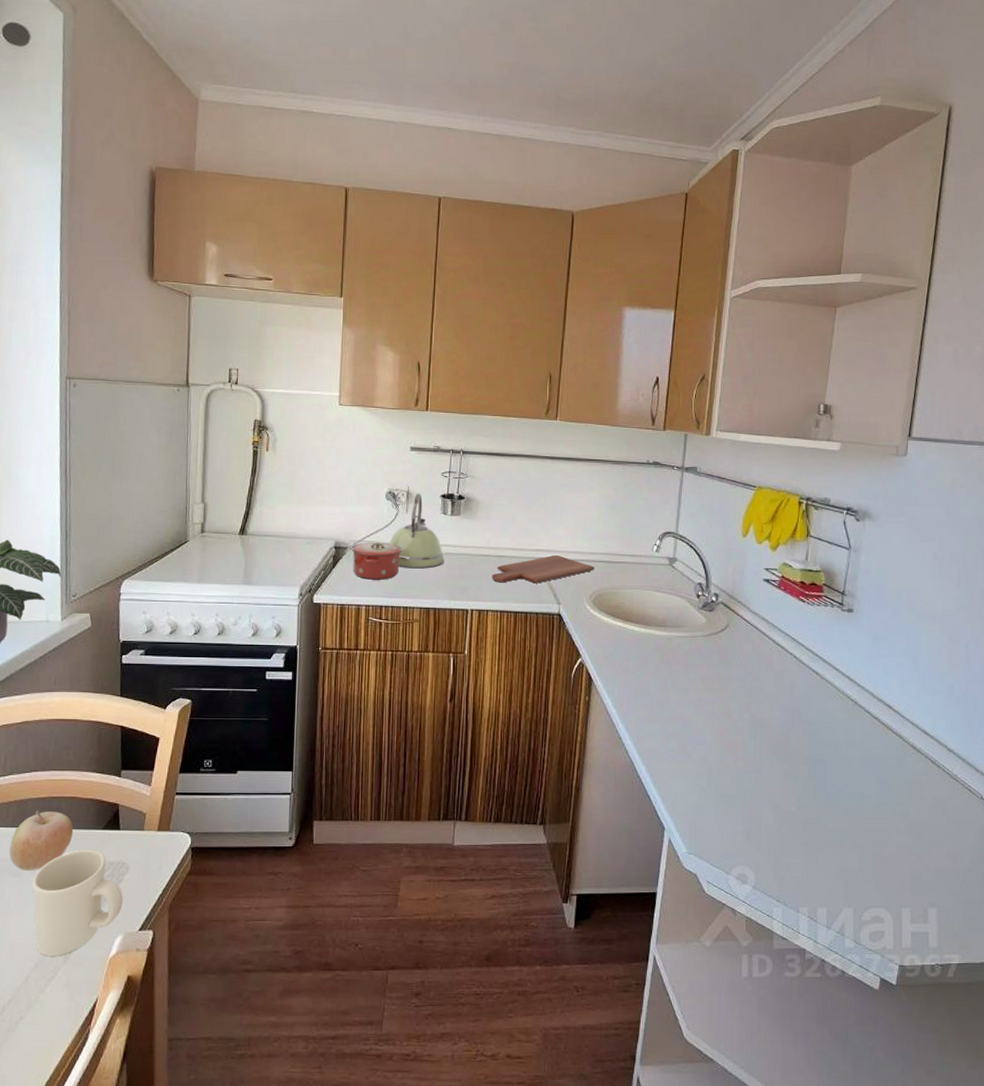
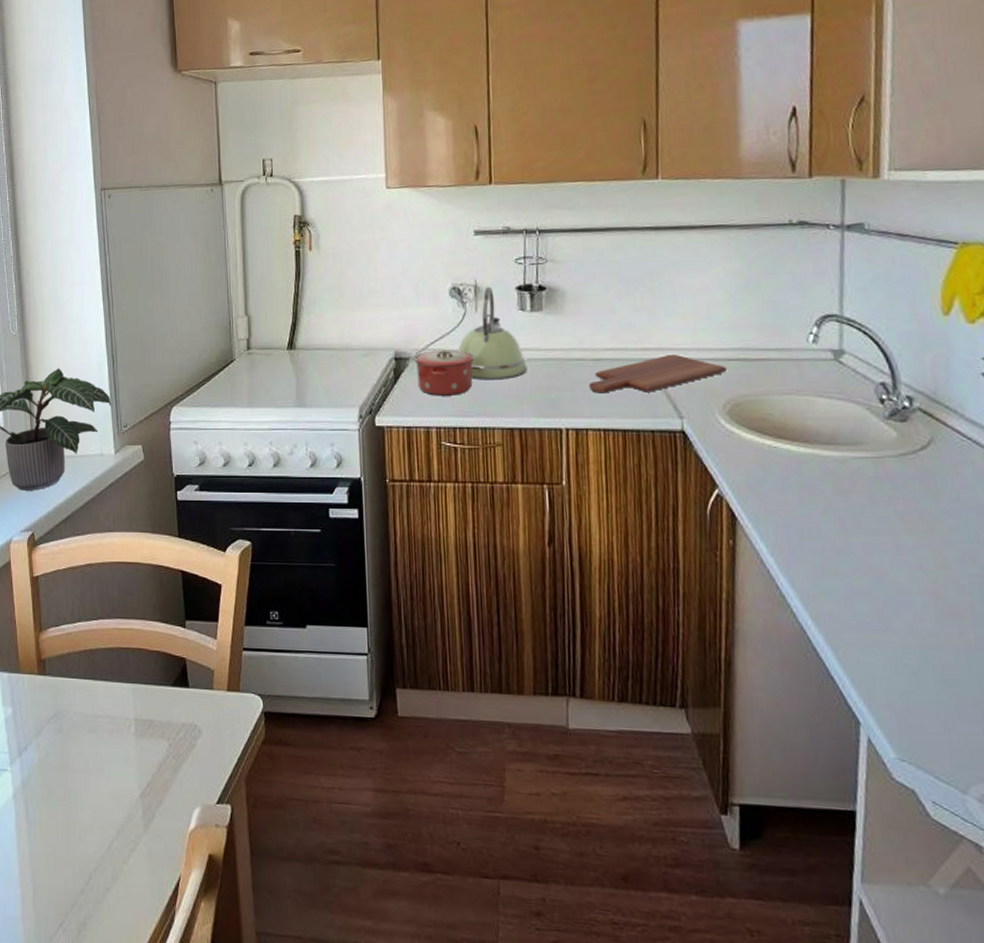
fruit: present [9,810,74,872] -> none [83,661,143,729]
mug: present [32,849,123,956] -> none [107,707,198,825]

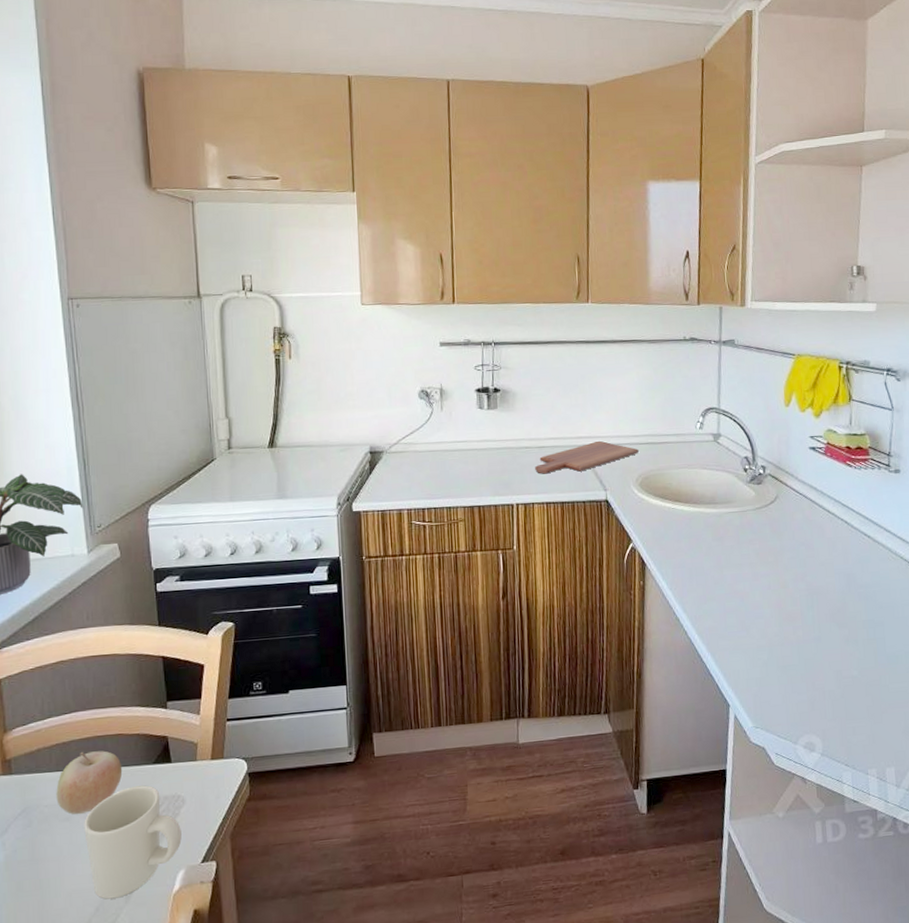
fruit: none [83,661,143,729] -> present [56,750,123,815]
mug: none [107,707,198,825] -> present [84,785,182,900]
casserole: present [413,349,476,396] -> none [387,443,442,483]
kettle: present [457,286,527,380] -> none [426,389,485,468]

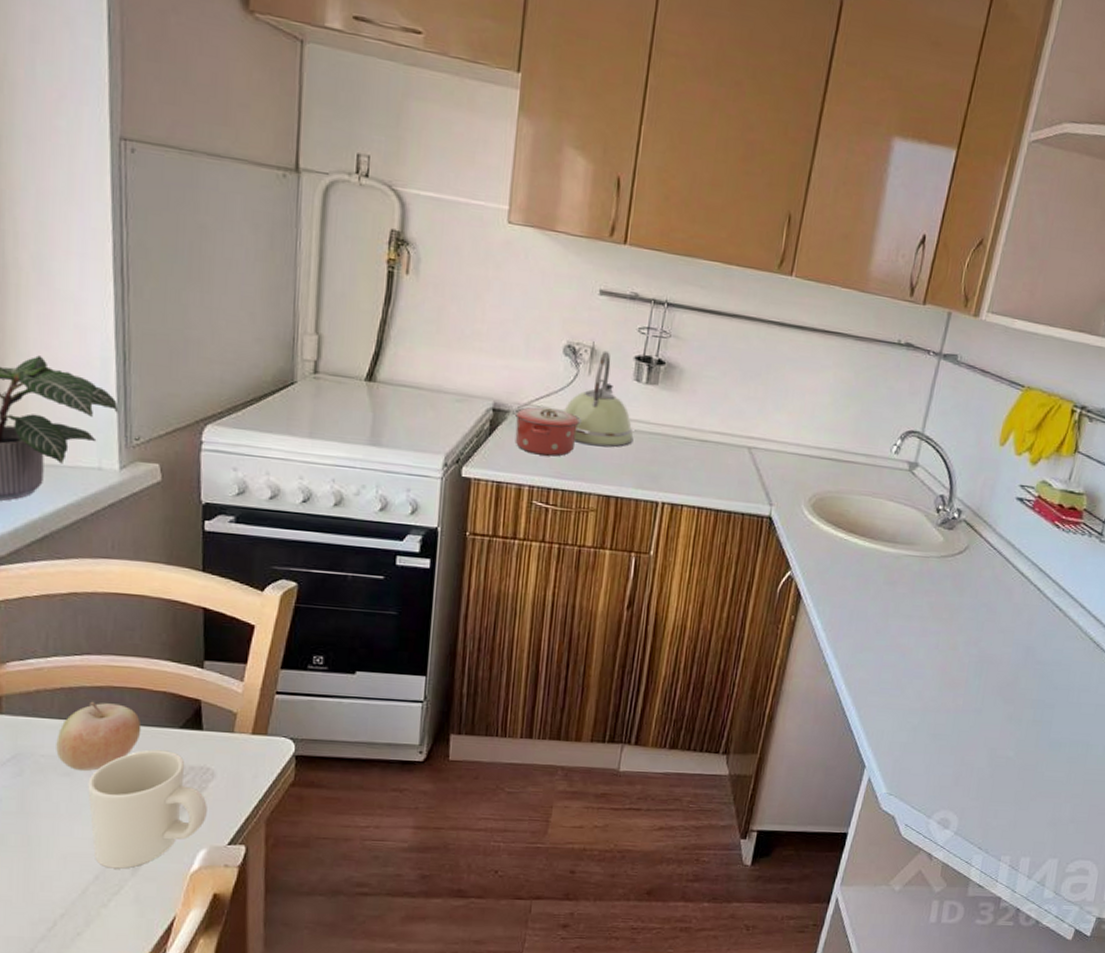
casserole: none [387,443,442,483] -> present [514,407,583,457]
kettle: none [426,389,485,468] -> present [563,350,634,447]
cutting board: present [535,440,639,474] -> none [691,445,819,478]

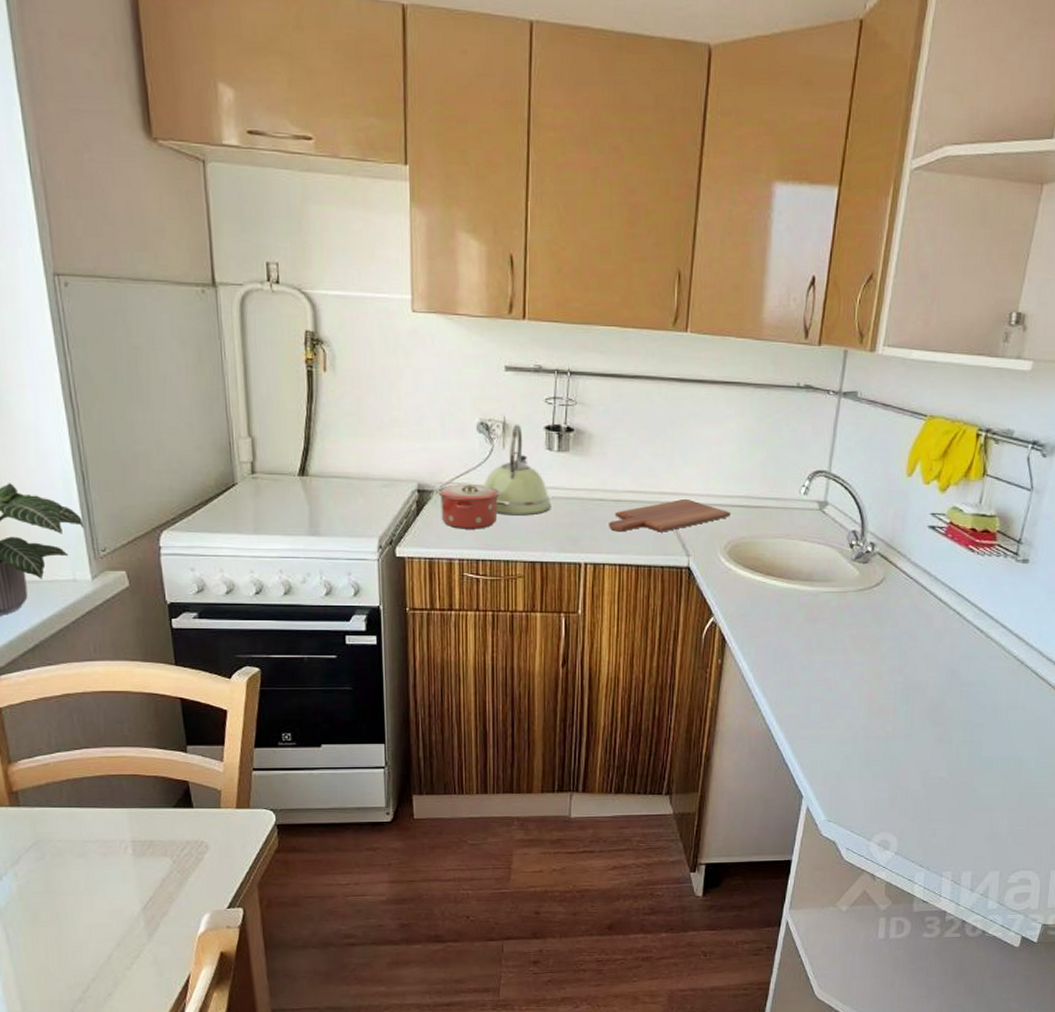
fruit: present [56,701,142,772] -> none [69,789,140,852]
mug: present [88,749,207,869] -> none [100,828,206,936]
cutting board: none [691,445,819,478] -> present [609,498,730,532]

